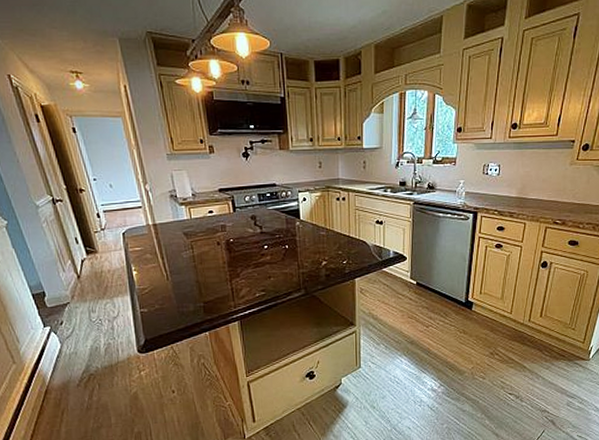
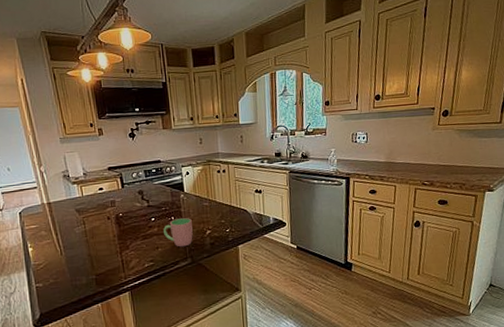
cup: none [277,247,308,278] -> present [163,218,193,247]

